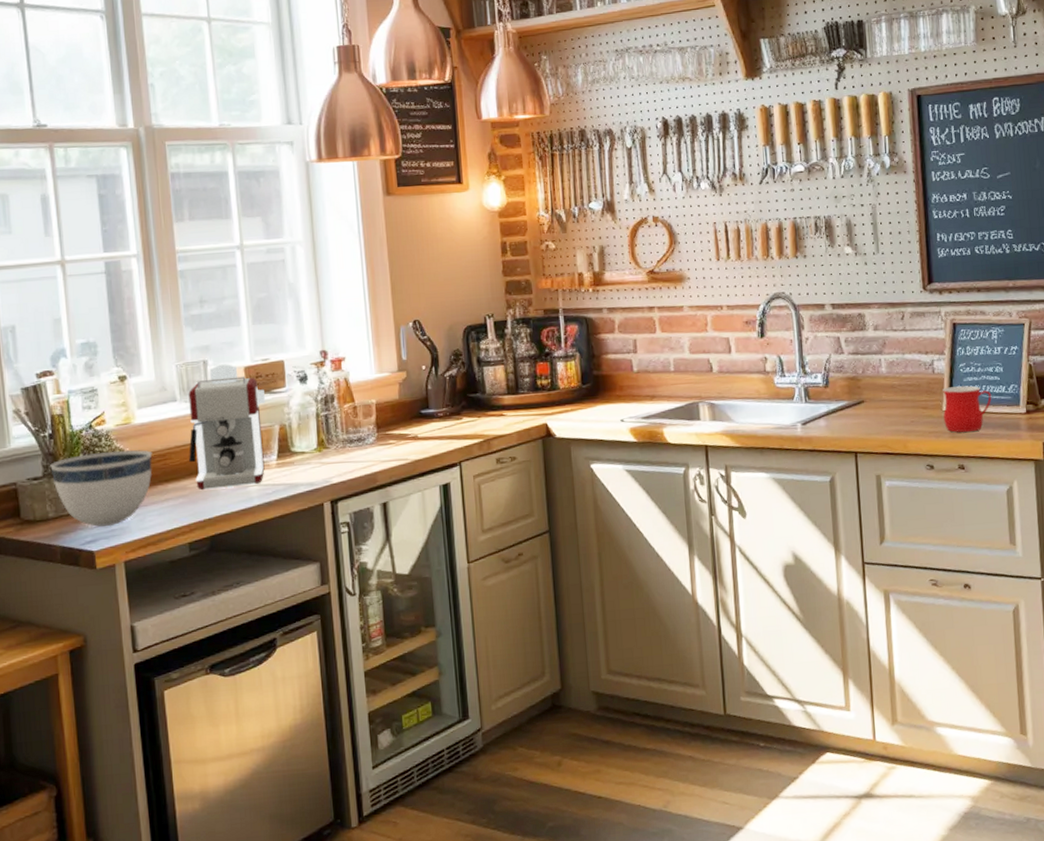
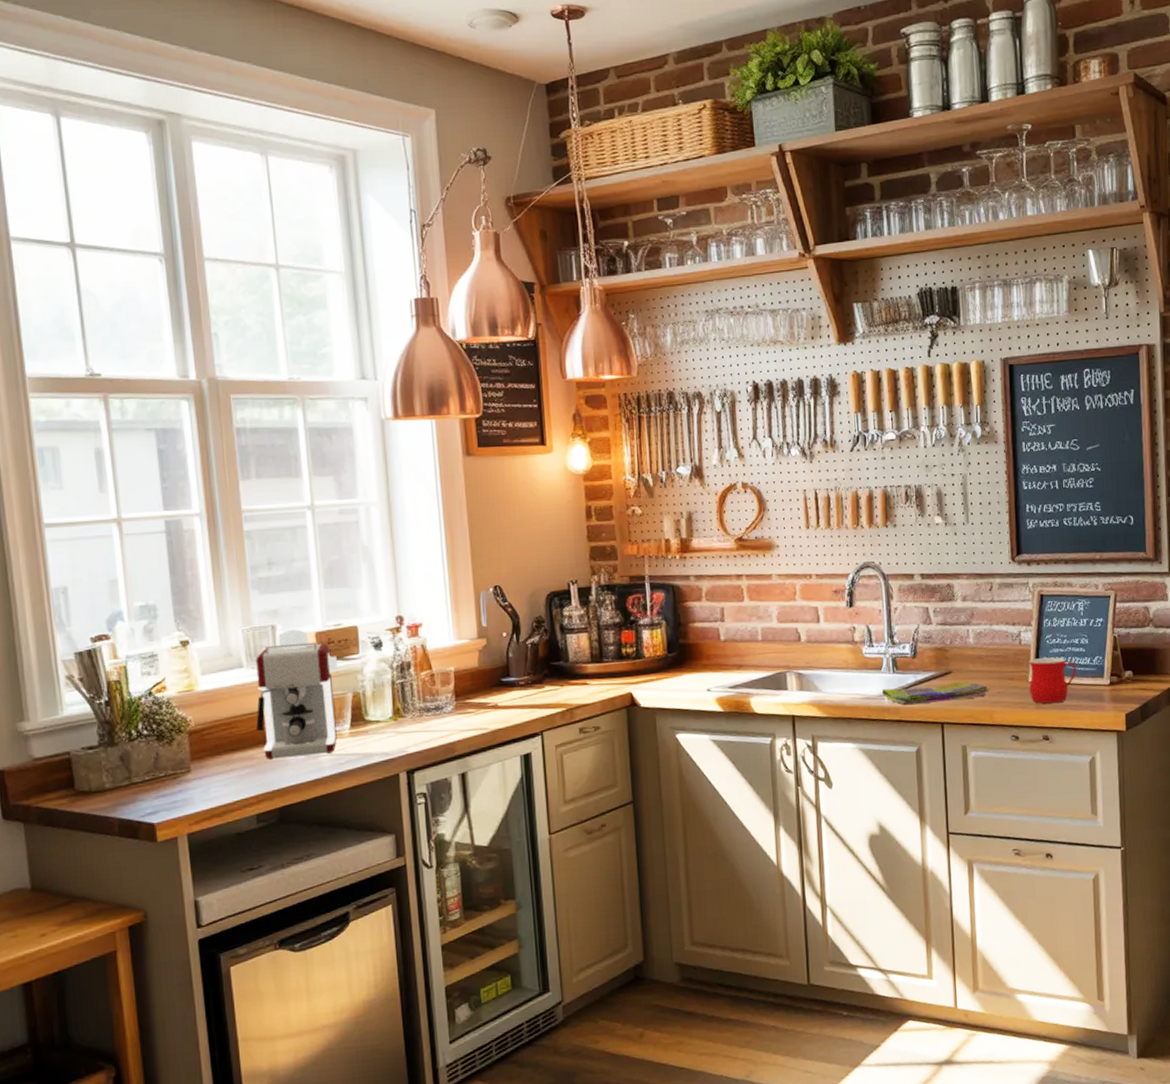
bowl: present [50,449,153,527] -> none [106,718,217,798]
dish towel: none [794,410,905,435] -> present [881,681,991,706]

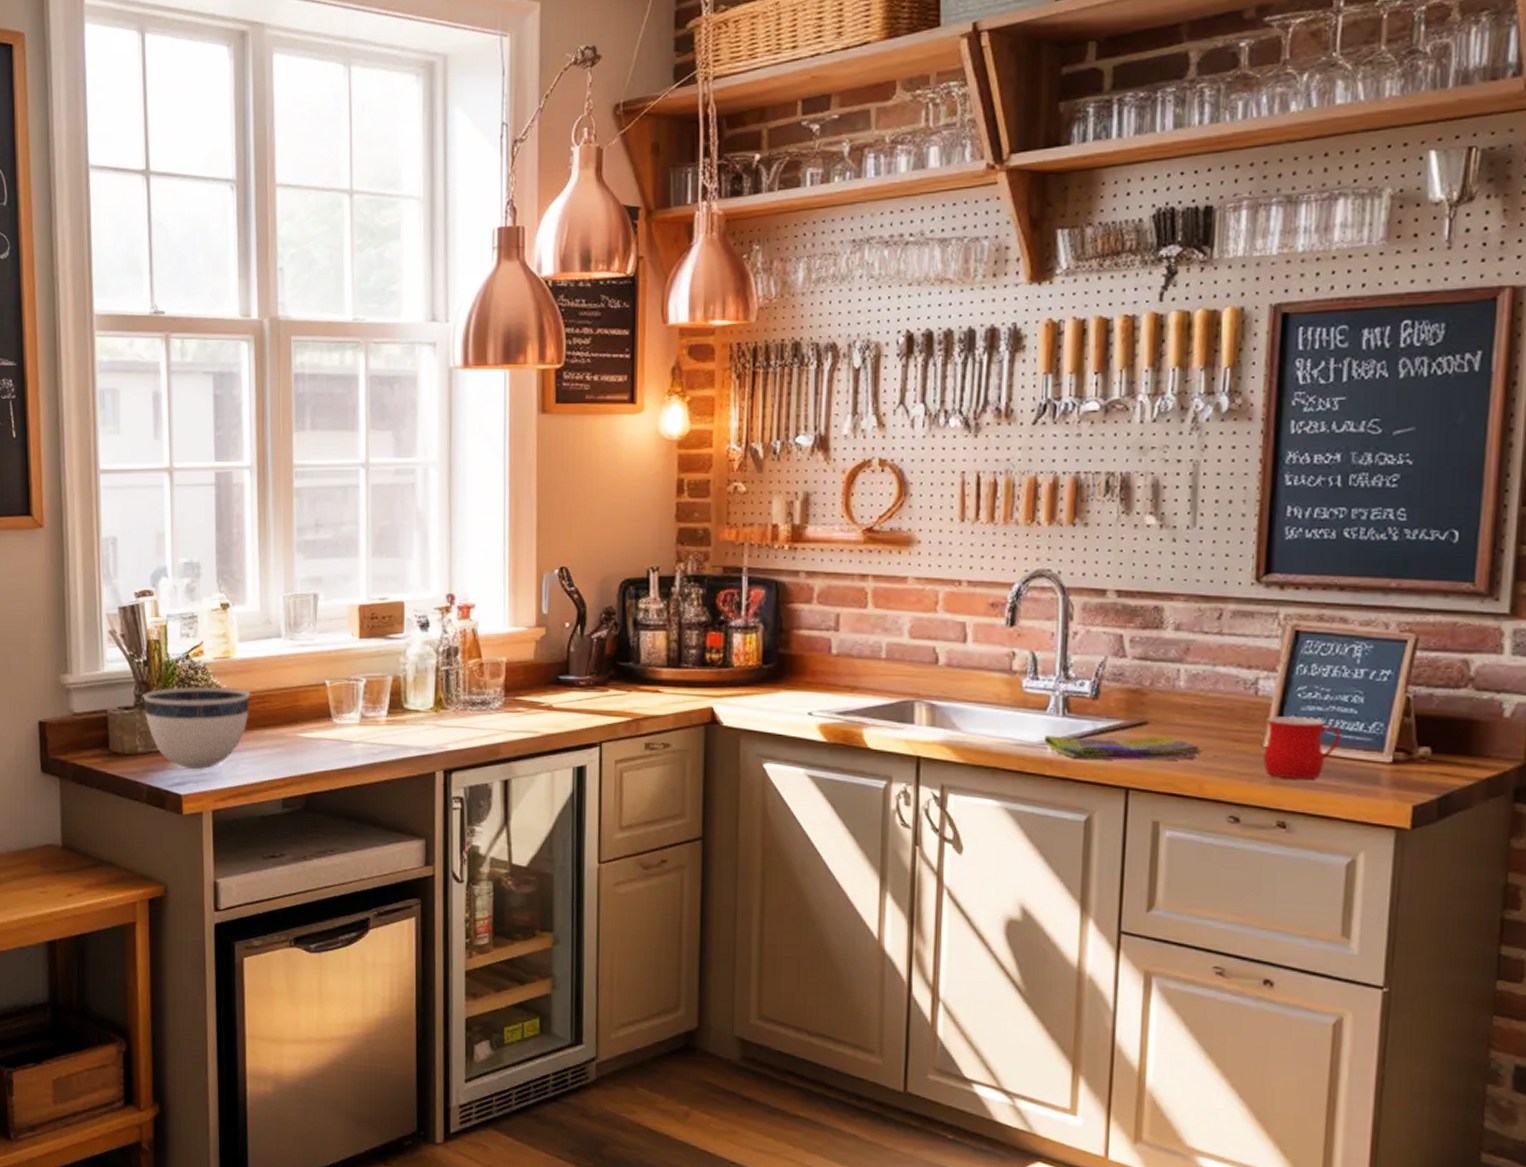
bowl: none [106,718,217,798] -> present [143,686,251,770]
coffee maker: present [255,629,338,759] -> none [290,600,379,743]

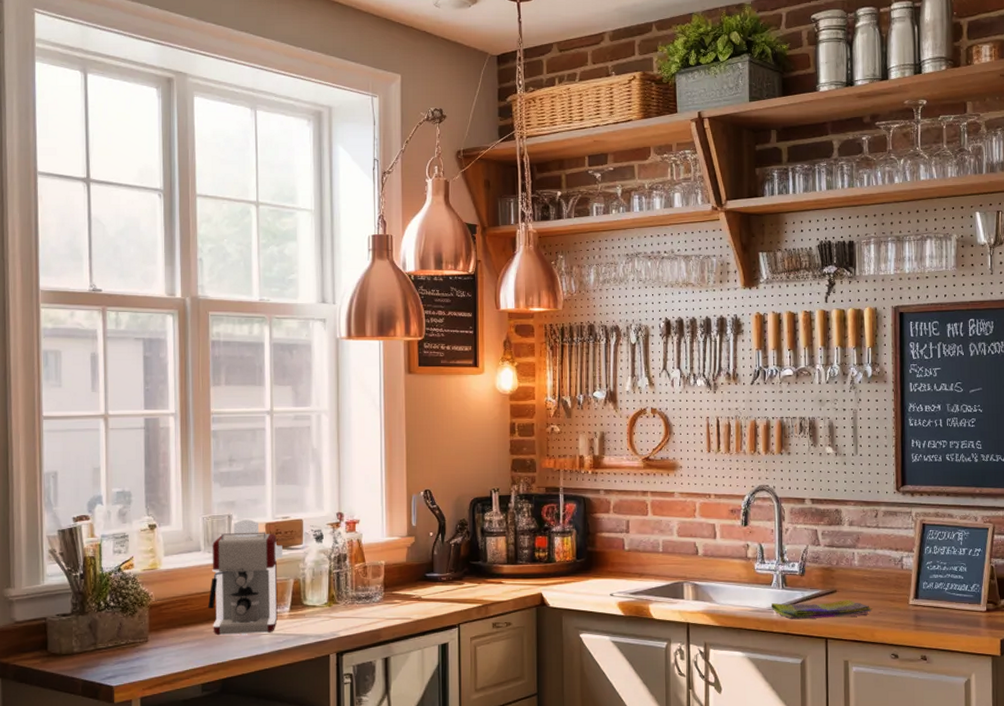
bowl: present [143,686,251,770] -> none [79,593,175,664]
coffee maker: none [290,600,379,743] -> present [208,519,282,635]
mug: present [1263,716,1342,780] -> none [910,582,955,626]

